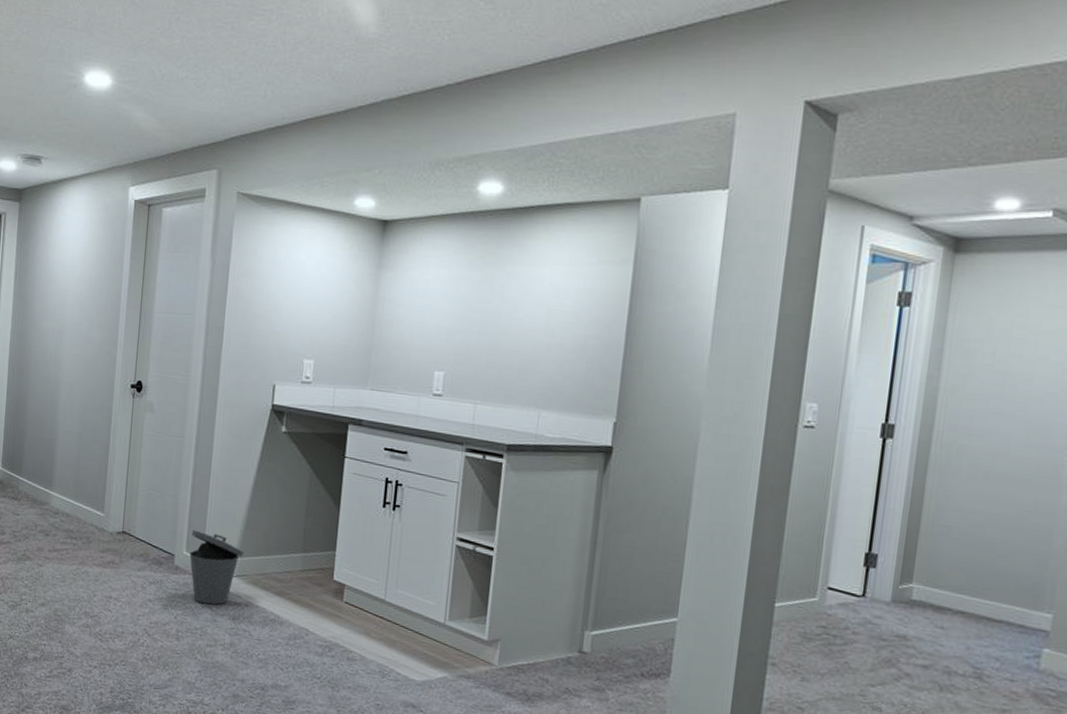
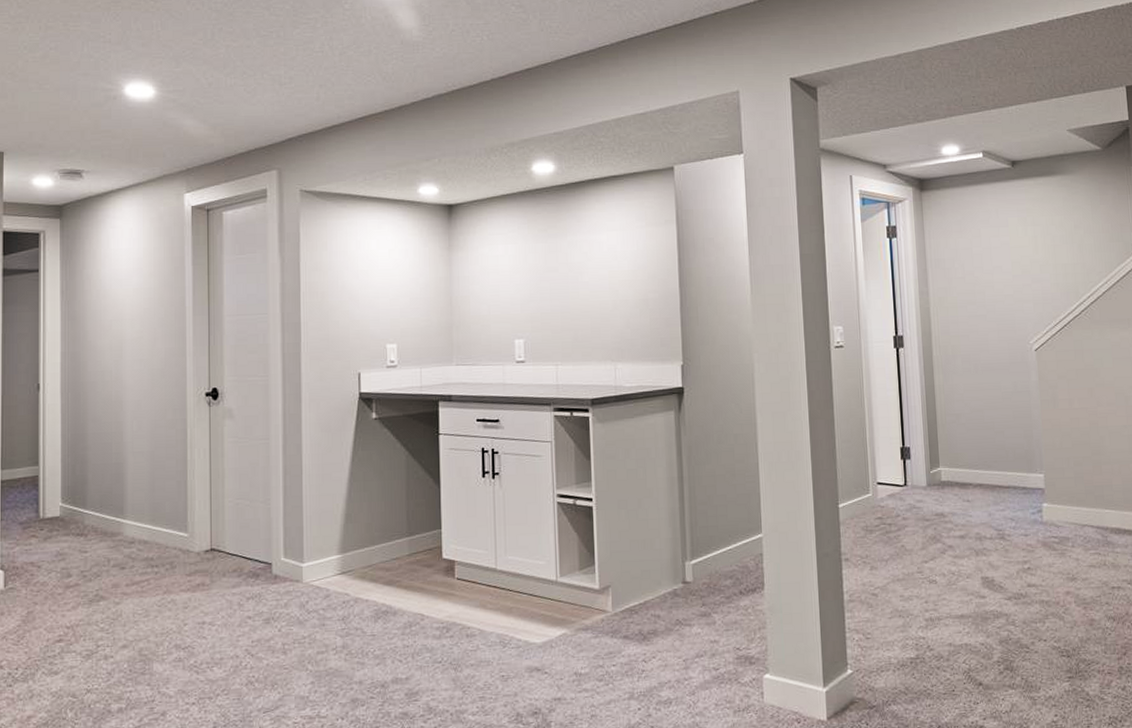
trash can: present [189,530,244,605] -> none [288,533,347,609]

